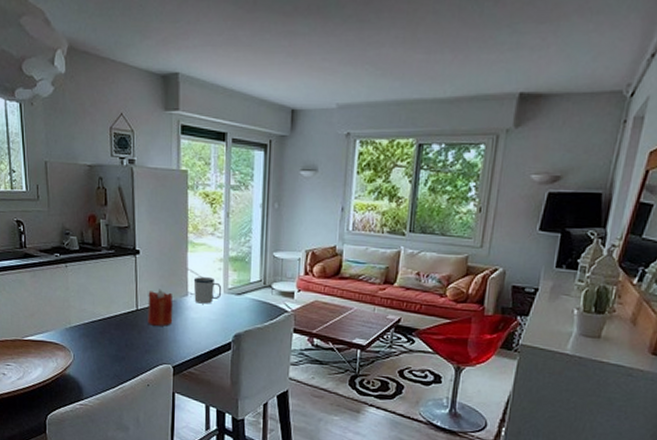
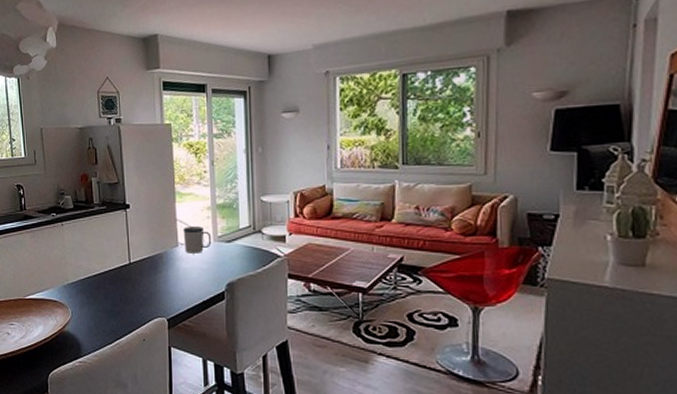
candle: present [147,289,173,326] -> none [139,241,165,279]

